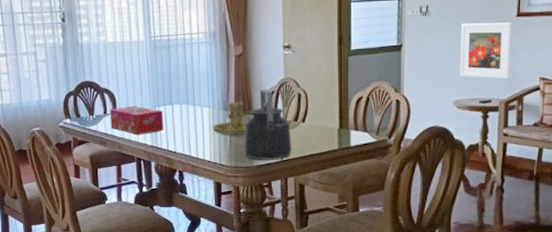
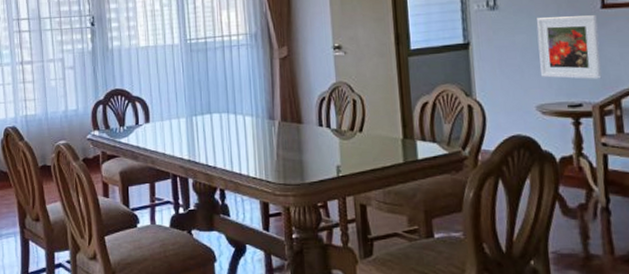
tissue box: present [109,105,164,136] -> none [141,115,202,149]
candle holder: present [212,102,253,136] -> none [256,110,302,149]
kettle: present [244,89,292,160] -> none [293,95,349,176]

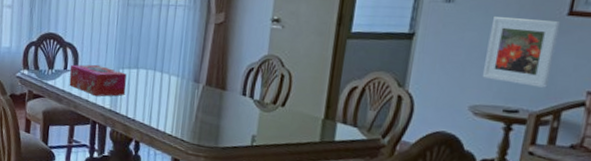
tissue box: none [141,115,202,149] -> present [69,64,127,97]

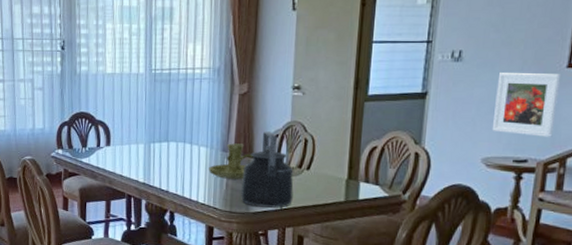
tissue box: present [69,64,127,97] -> none [102,140,158,171]
candle holder: none [178,74,226,113] -> present [208,143,253,180]
kettle: none [210,64,267,144] -> present [241,131,294,208]

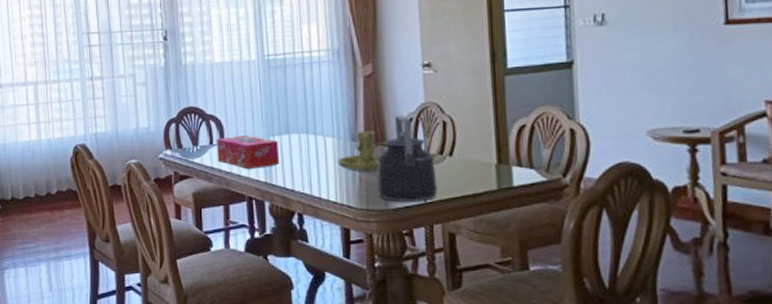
tissue box: none [102,140,158,171] -> present [216,135,280,170]
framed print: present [492,73,562,137] -> none [649,32,723,103]

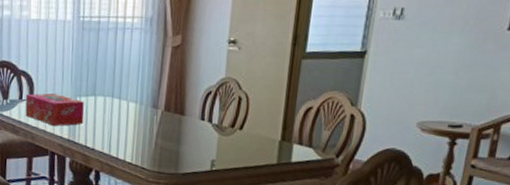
candle holder: present [338,131,387,172] -> none [137,99,185,138]
kettle: present [377,115,438,202] -> none [170,87,226,169]

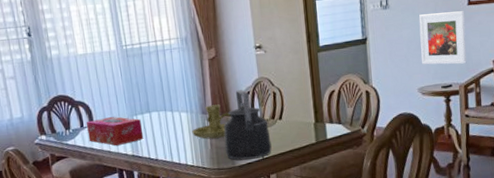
candle holder: none [137,99,185,138] -> present [192,104,231,139]
kettle: none [170,87,226,169] -> present [224,90,272,161]
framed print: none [429,33,502,102] -> present [419,11,467,65]

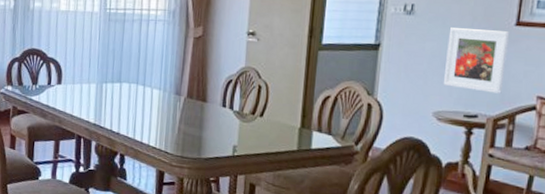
tissue box: present [86,116,144,146] -> none [53,79,110,111]
candle holder: present [192,104,231,139] -> none [161,86,207,124]
kettle: present [224,90,272,161] -> none [193,76,247,155]

